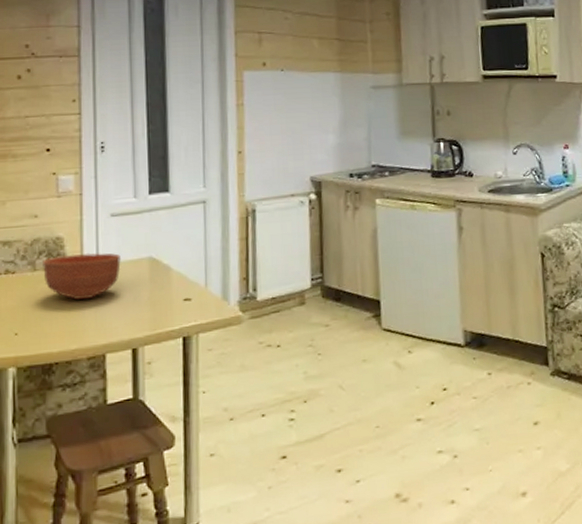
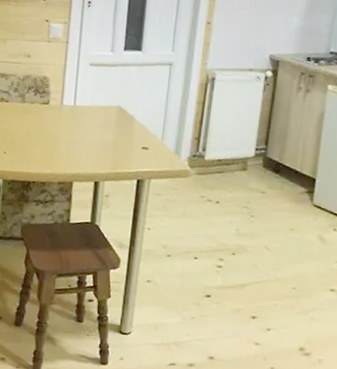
bowl: present [43,252,121,300] -> none [30,93,94,134]

